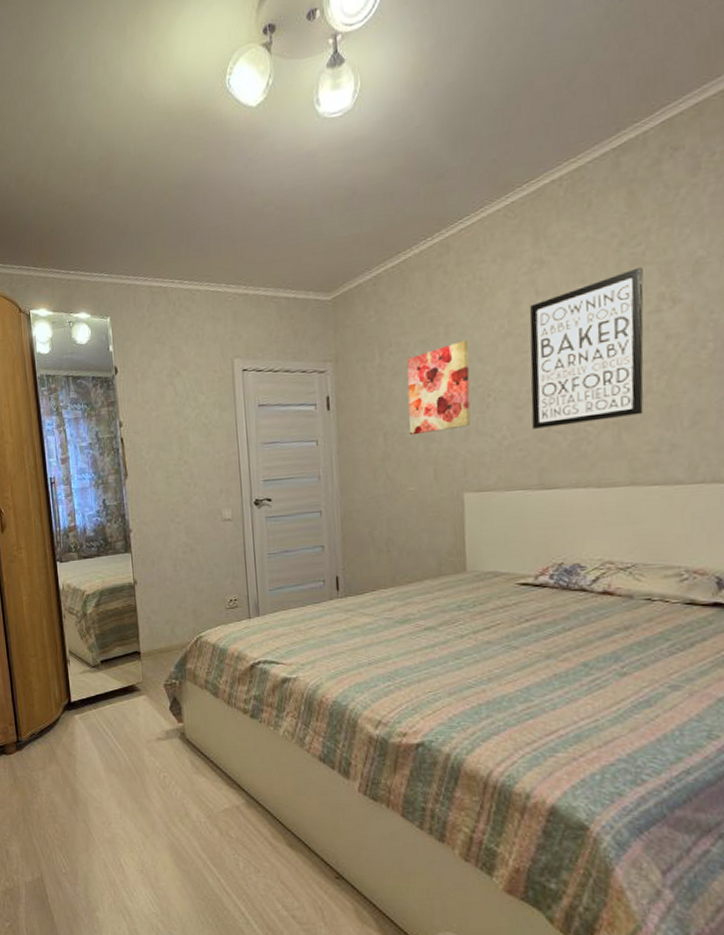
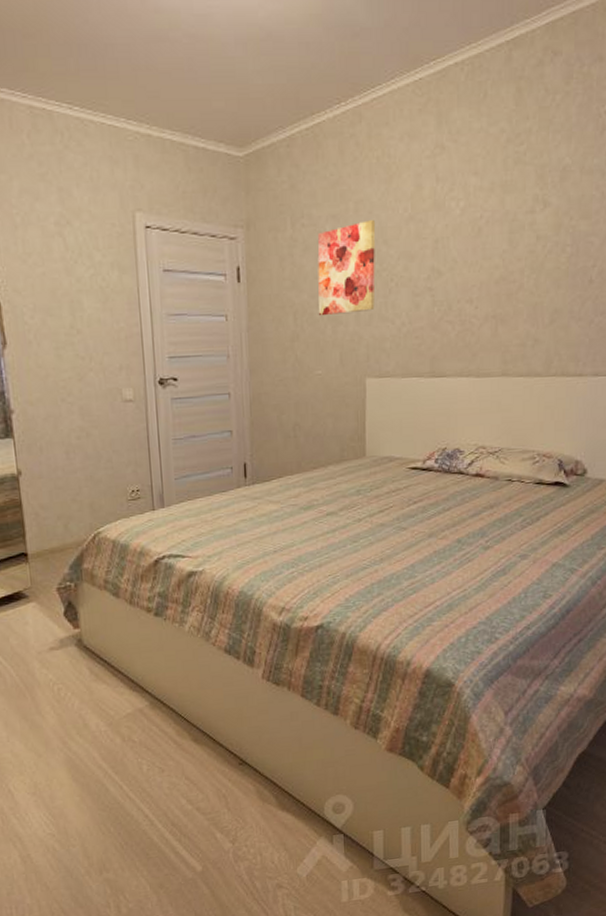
wall art: present [529,267,644,429] -> none [427,166,523,317]

